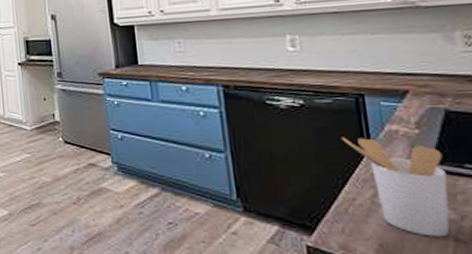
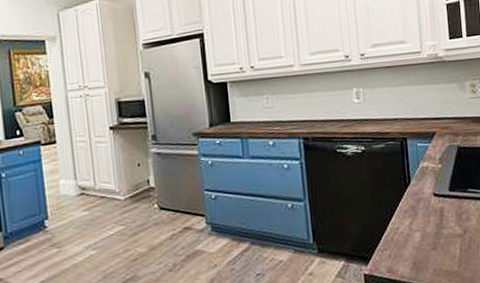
utensil holder: present [341,137,450,237] -> none [390,175,458,251]

